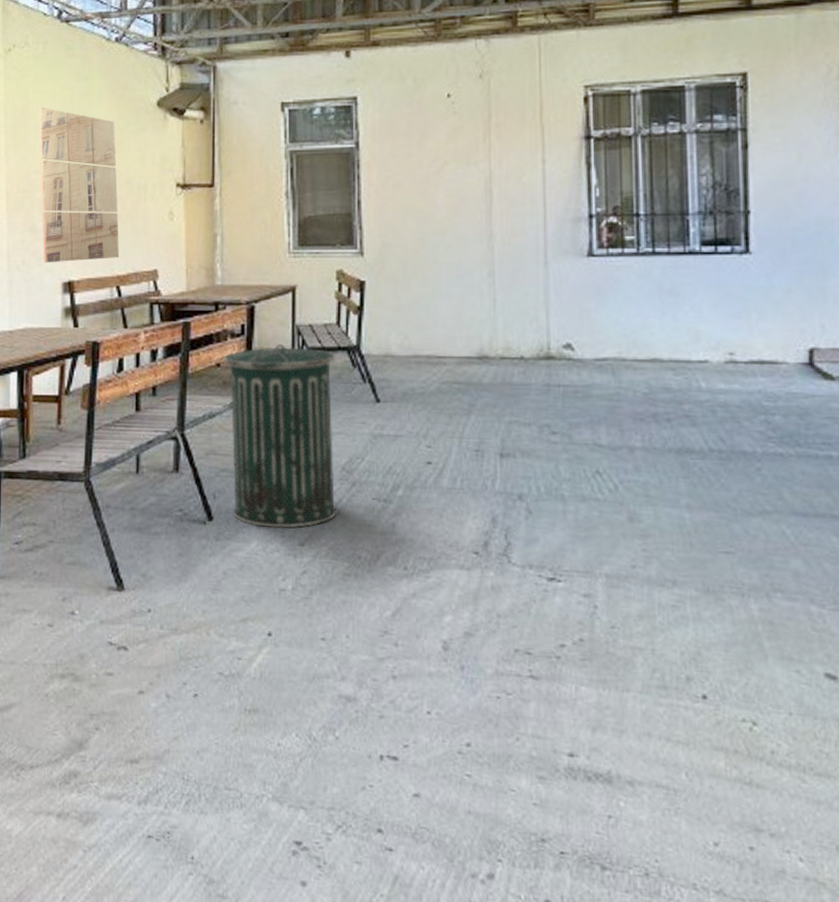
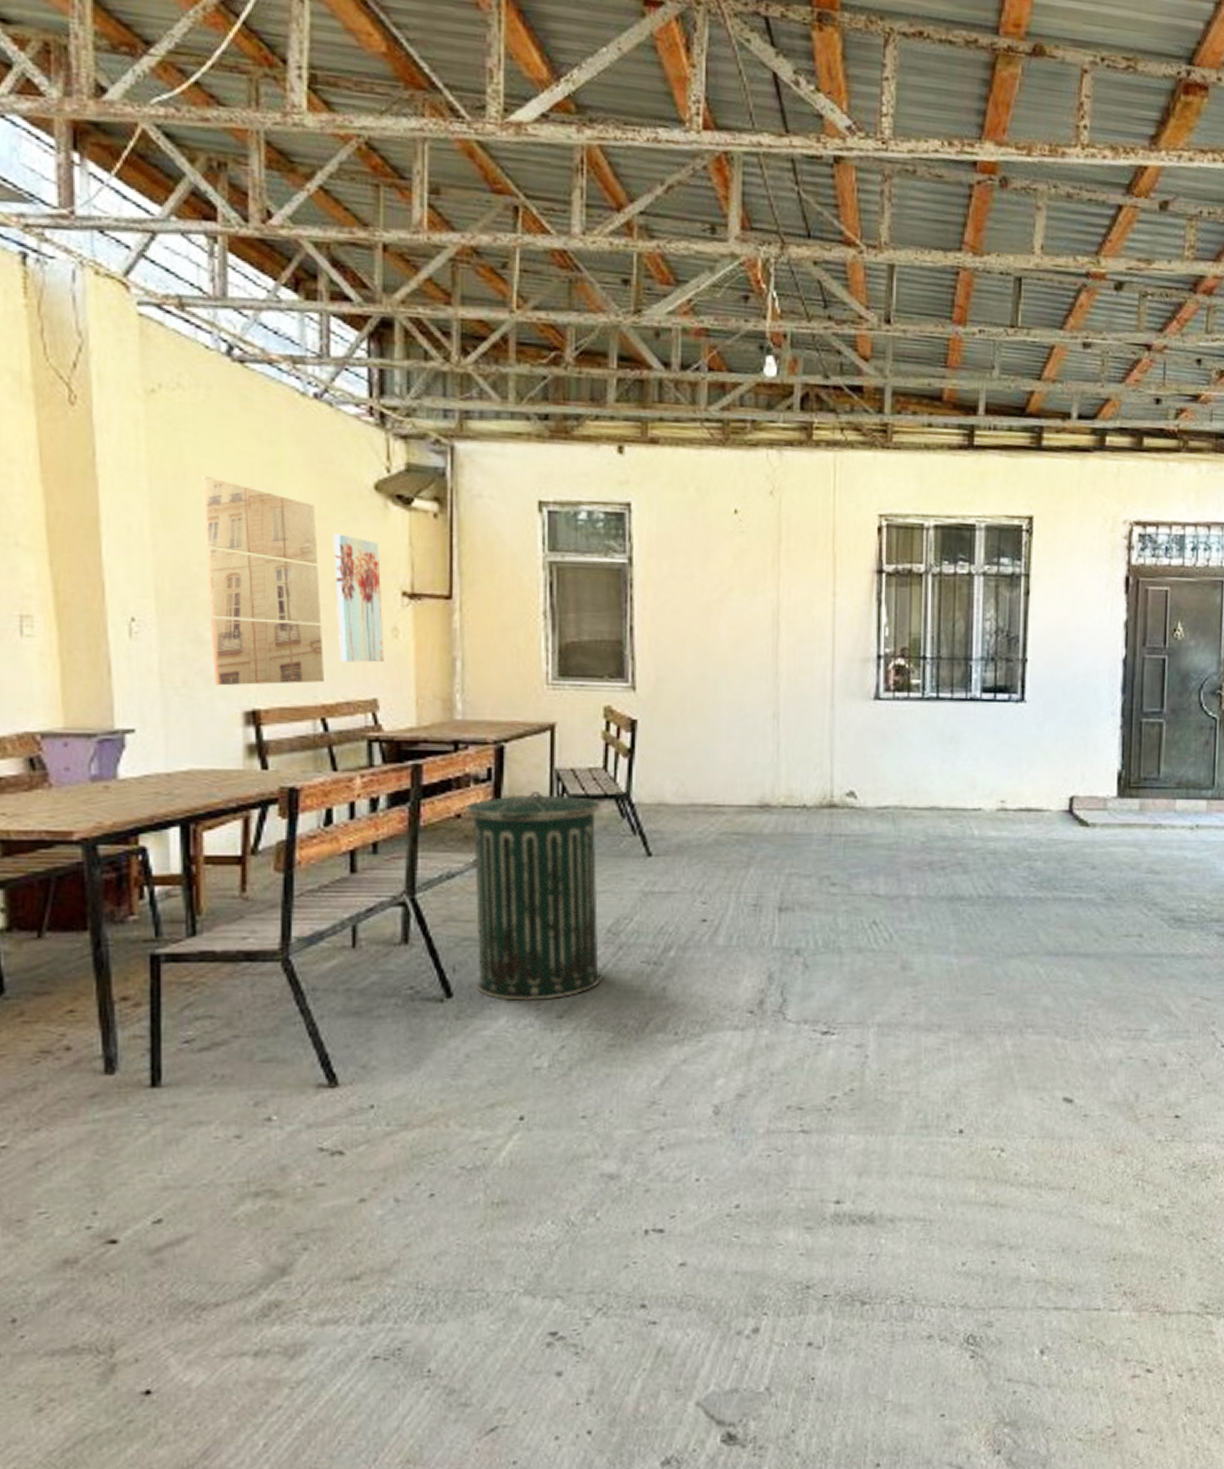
wall art: none [127,142,163,241] -> present [334,533,384,663]

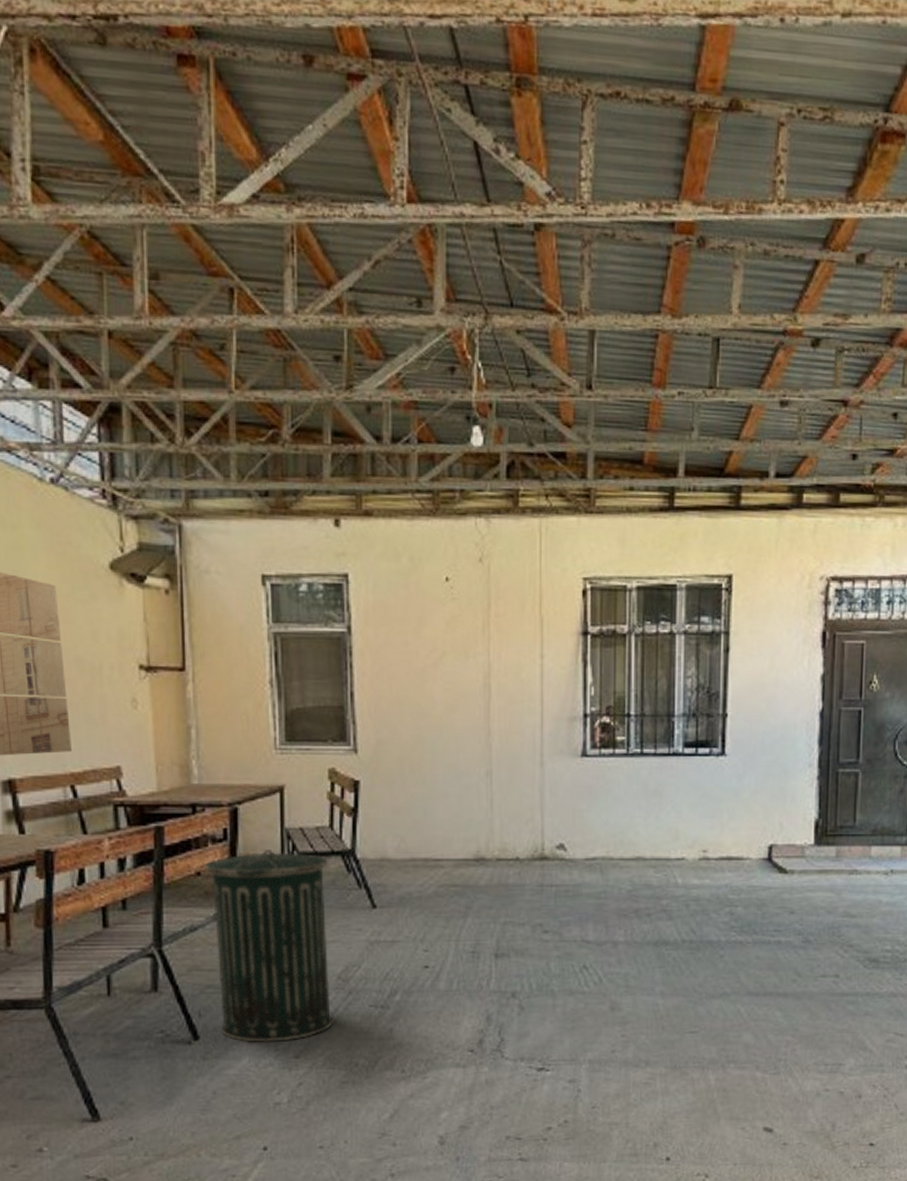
wall art: present [334,533,384,663] -> none [74,612,126,733]

